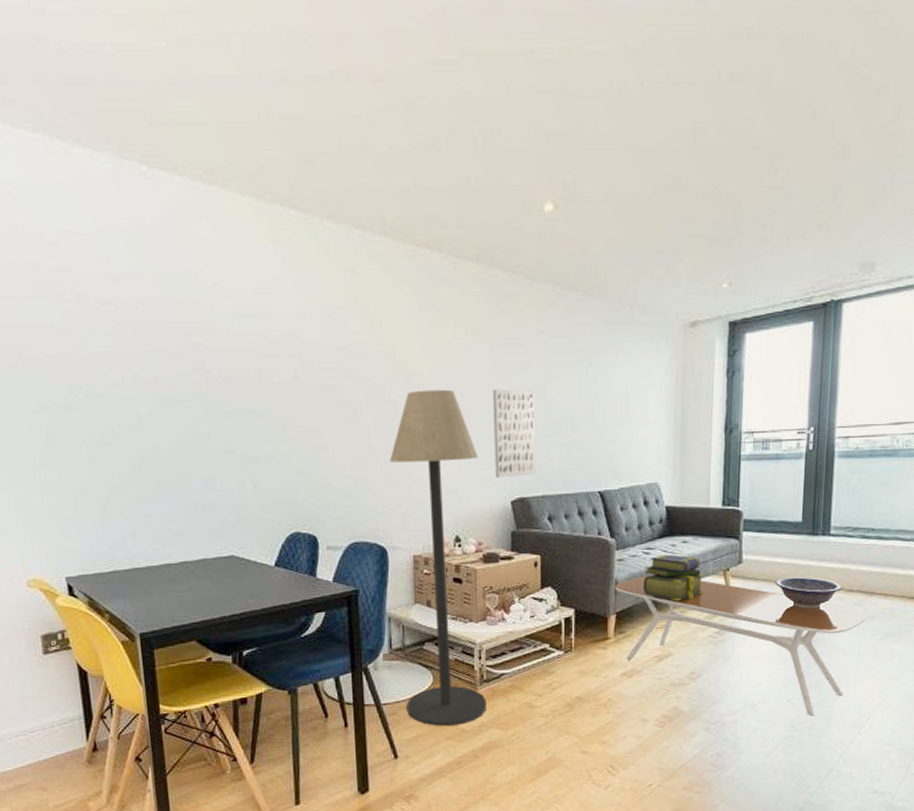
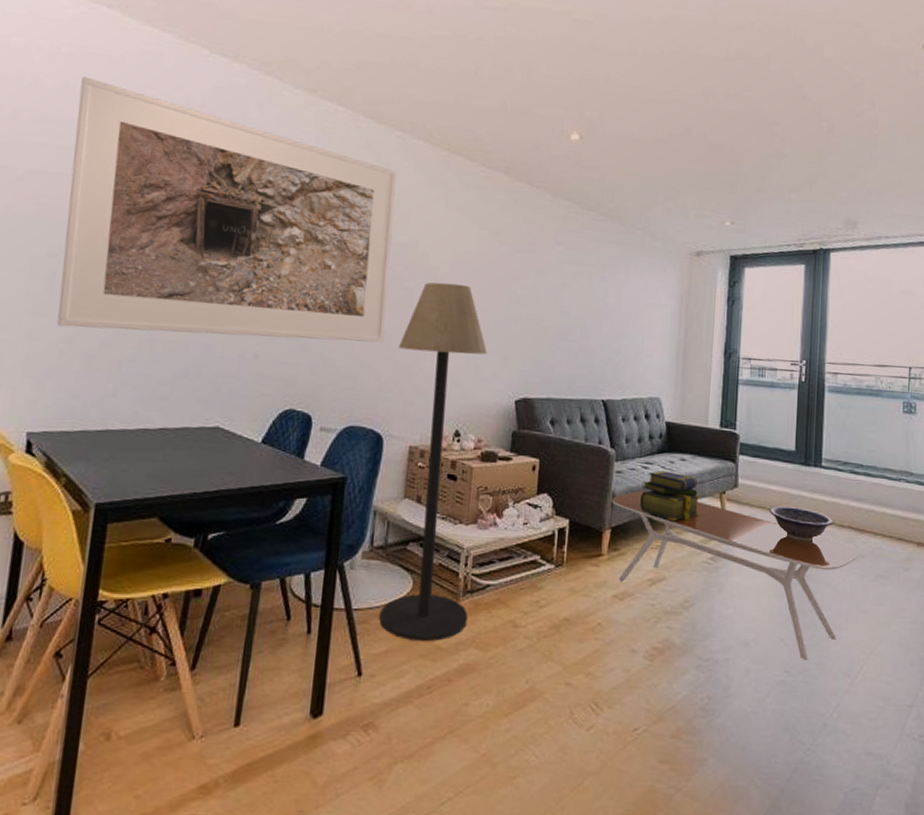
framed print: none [27,216,375,477] -> present [57,76,397,343]
wall art: present [493,389,536,479] -> none [501,290,548,377]

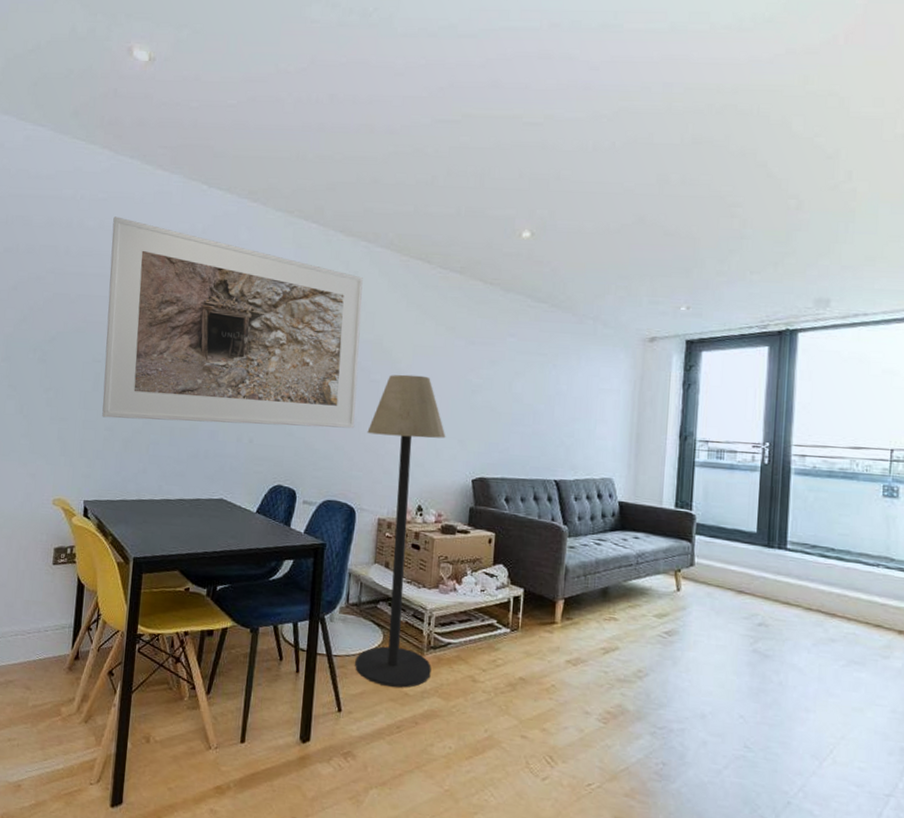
coffee table: present [612,490,859,660] -> none [565,565,829,739]
stack of books: present [640,470,700,521] -> none [593,547,654,596]
decorative bowl: present [769,506,834,542] -> none [727,586,800,623]

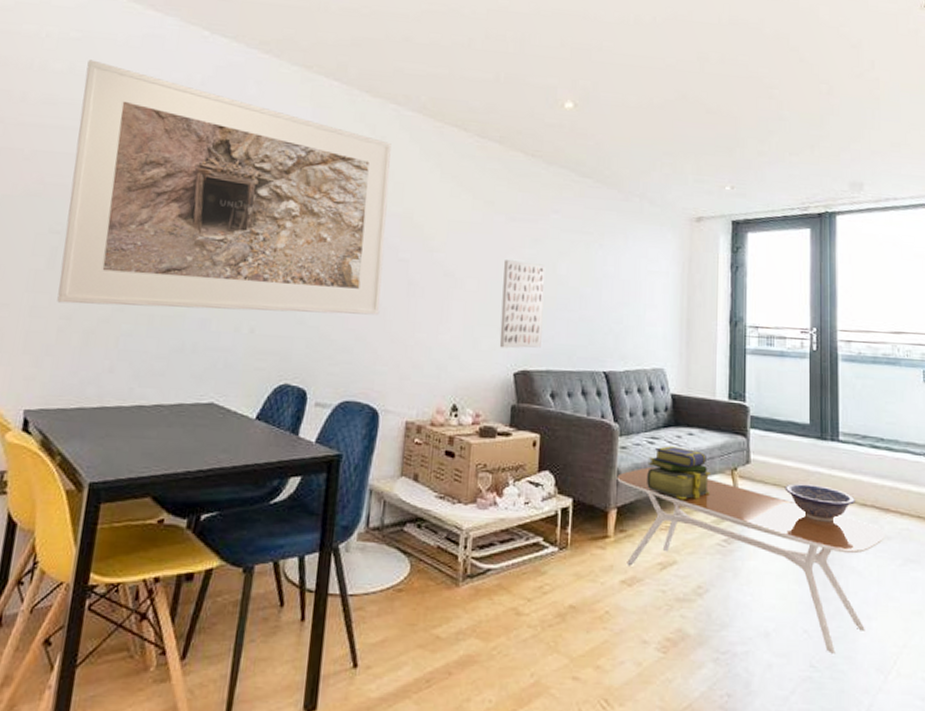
floor lamp: present [355,374,446,688] -> none [375,253,485,631]
wall art: none [459,380,502,459] -> present [499,260,546,349]
coffee table: none [565,565,829,739] -> present [617,466,885,654]
stack of books: none [593,547,654,596] -> present [647,446,710,500]
decorative bowl: none [727,586,800,623] -> present [785,483,855,522]

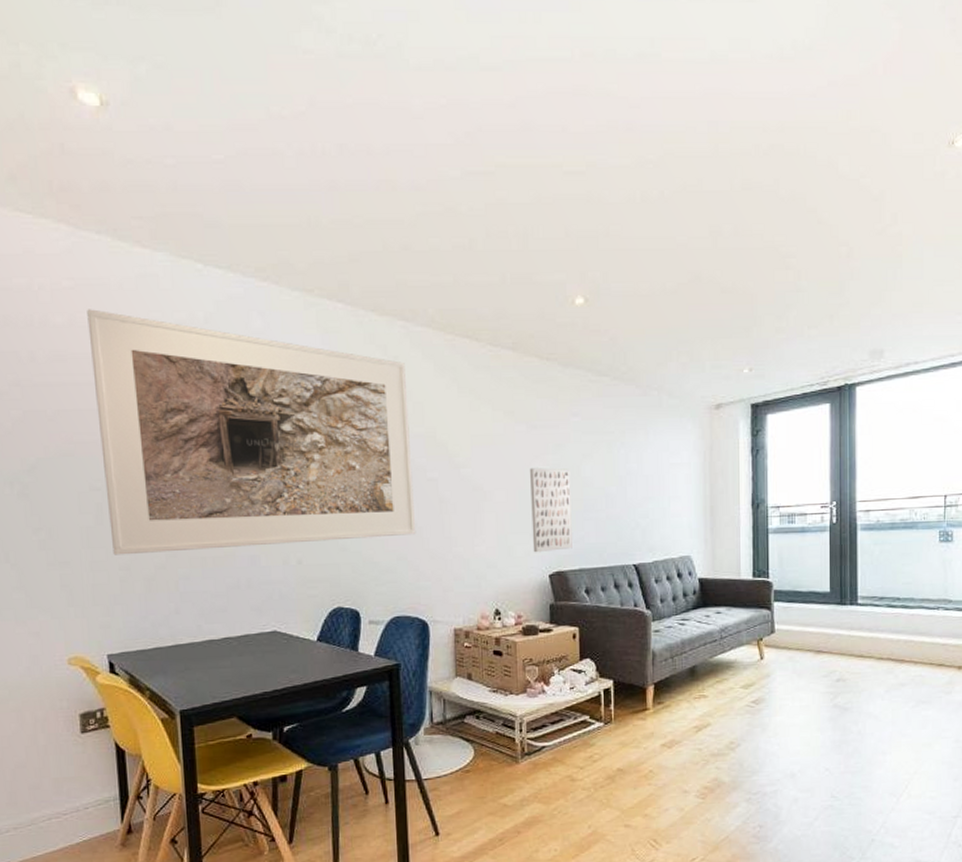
coffee table: present [617,466,885,654] -> none [652,645,899,785]
stack of books: present [647,446,710,500] -> none [680,625,738,671]
decorative bowl: present [785,483,855,522] -> none [807,645,872,677]

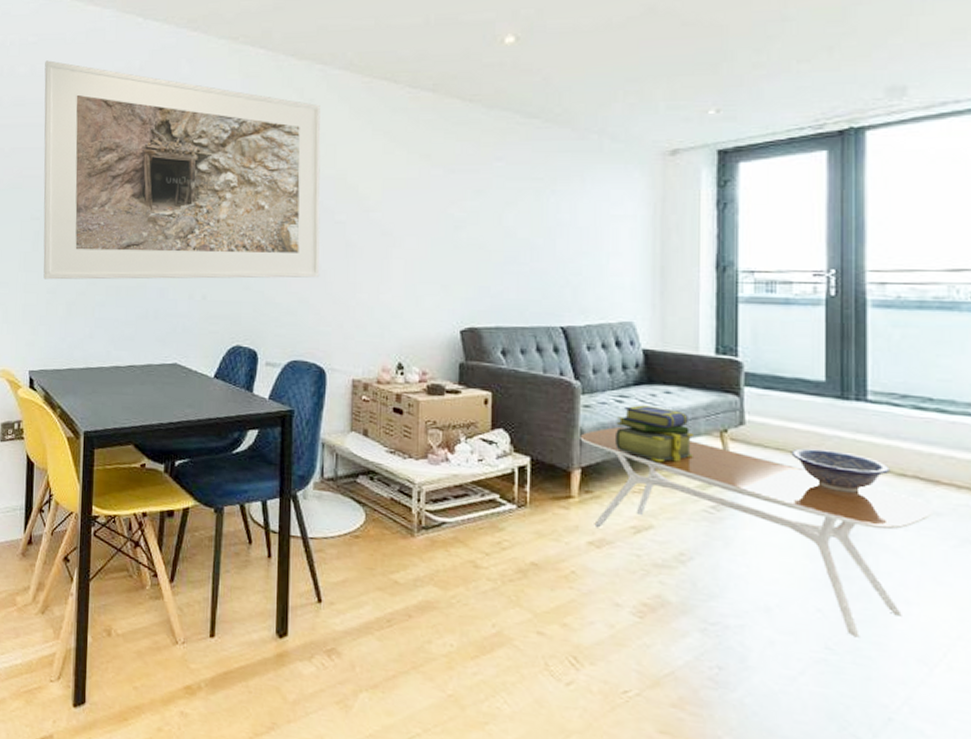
wall art: present [530,468,572,553] -> none [443,215,490,306]
coffee table: none [652,645,899,785] -> present [580,426,932,638]
stack of books: none [680,625,738,671] -> present [616,405,693,463]
decorative bowl: none [807,645,872,677] -> present [791,448,890,493]

